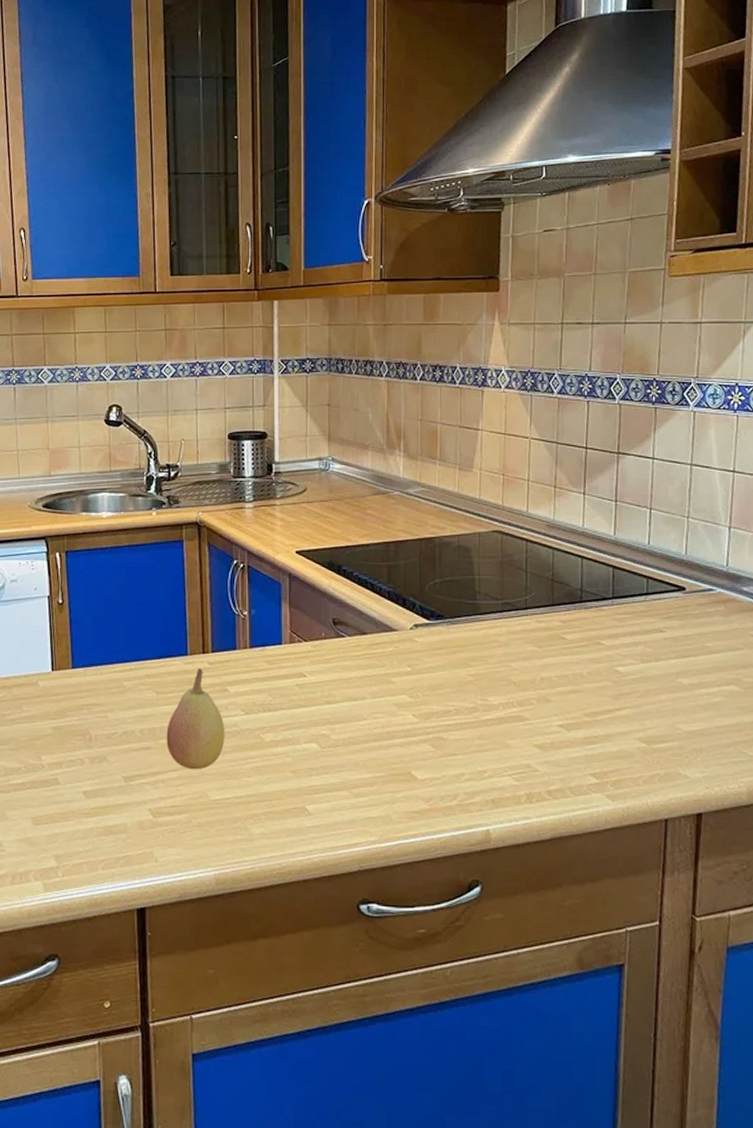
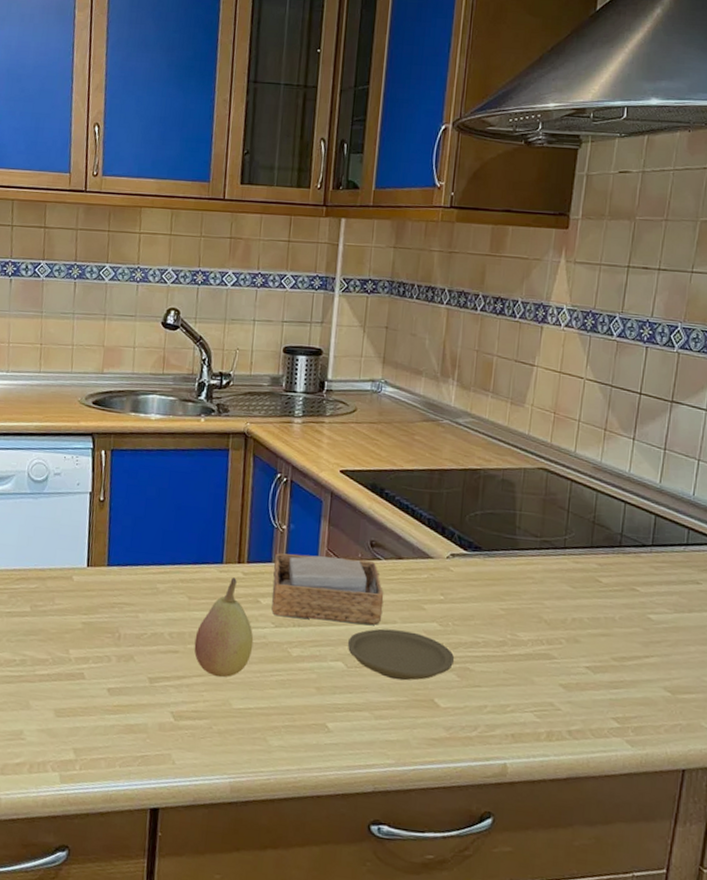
napkin holder: none [238,638,352,703] -> present [271,553,384,625]
plate: none [319,706,428,756] -> present [347,628,455,681]

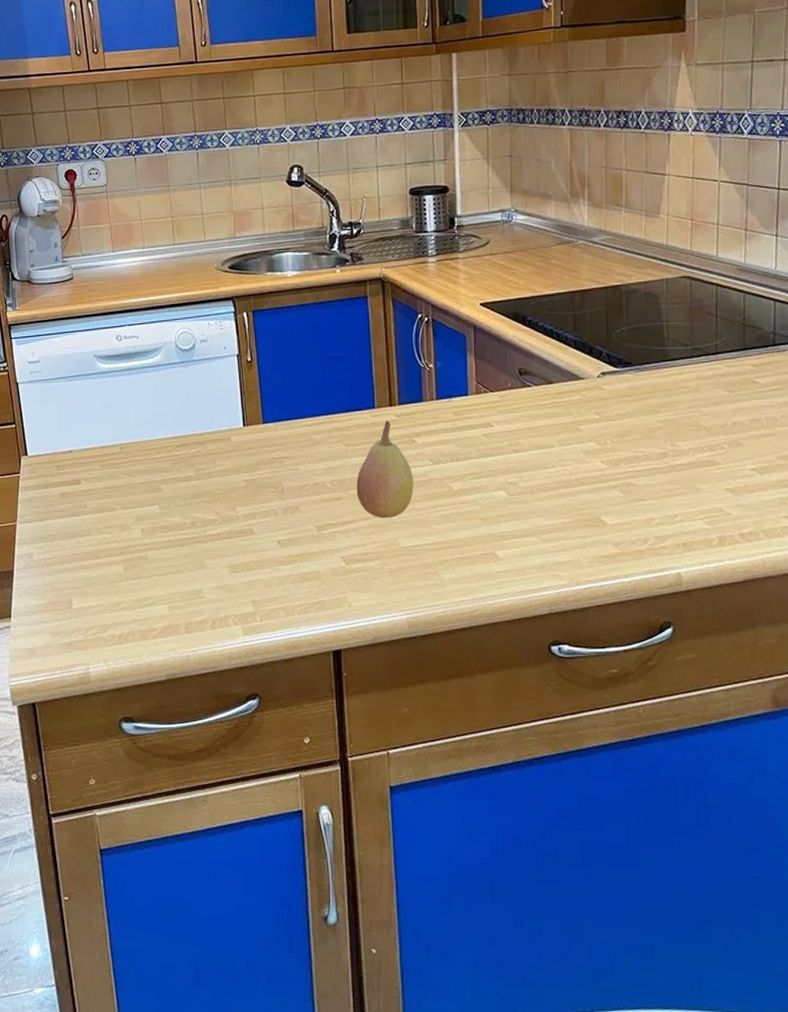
napkin holder: present [271,553,384,625] -> none [424,388,539,453]
plate: present [347,628,455,681] -> none [507,454,617,502]

